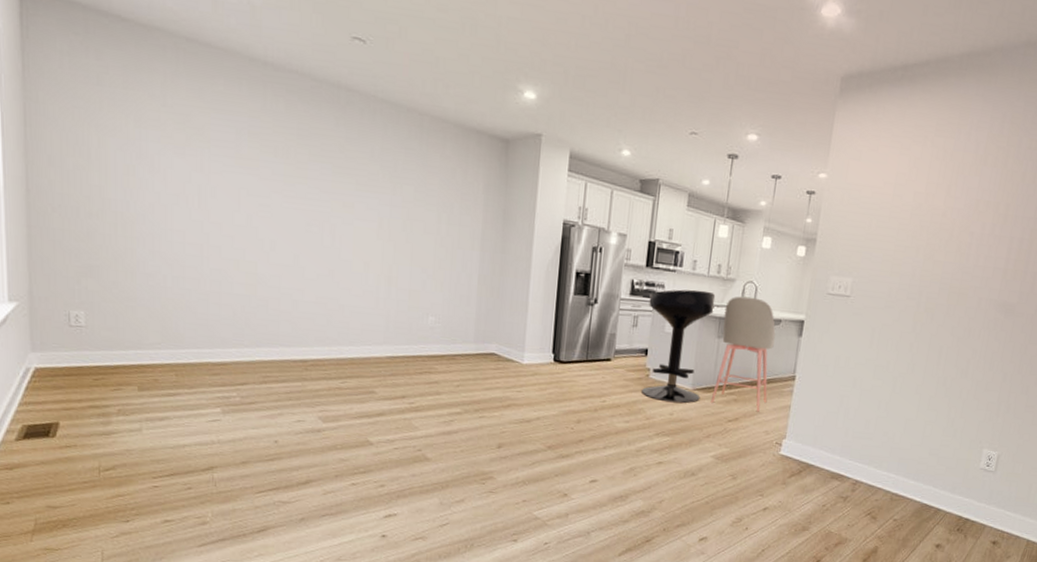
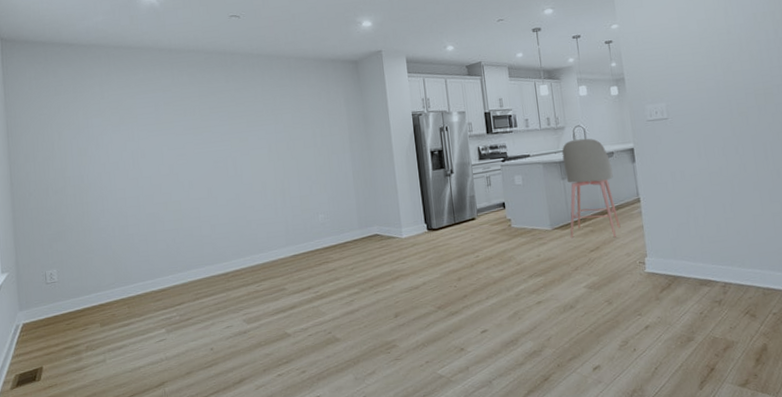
bar stool: present [642,289,716,403] -> none [495,142,561,246]

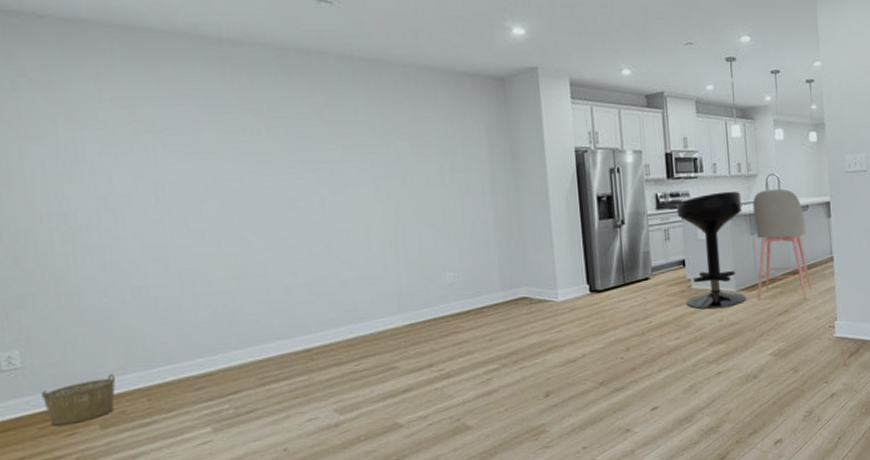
basket: none [68,287,110,323] -> present [42,374,117,426]
bar stool: none [495,142,561,246] -> present [676,191,746,309]

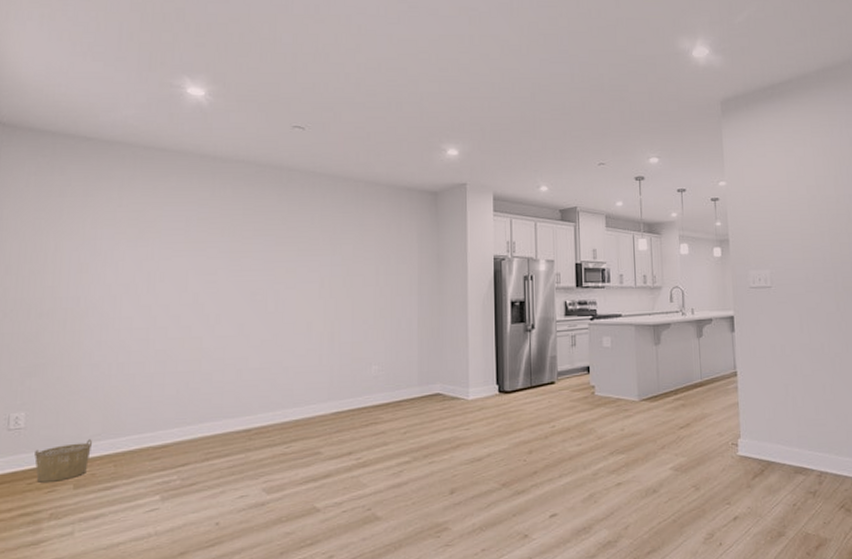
bar stool: present [676,191,746,309] -> none [584,301,648,417]
bar stool: present [752,188,812,300] -> none [657,301,715,414]

